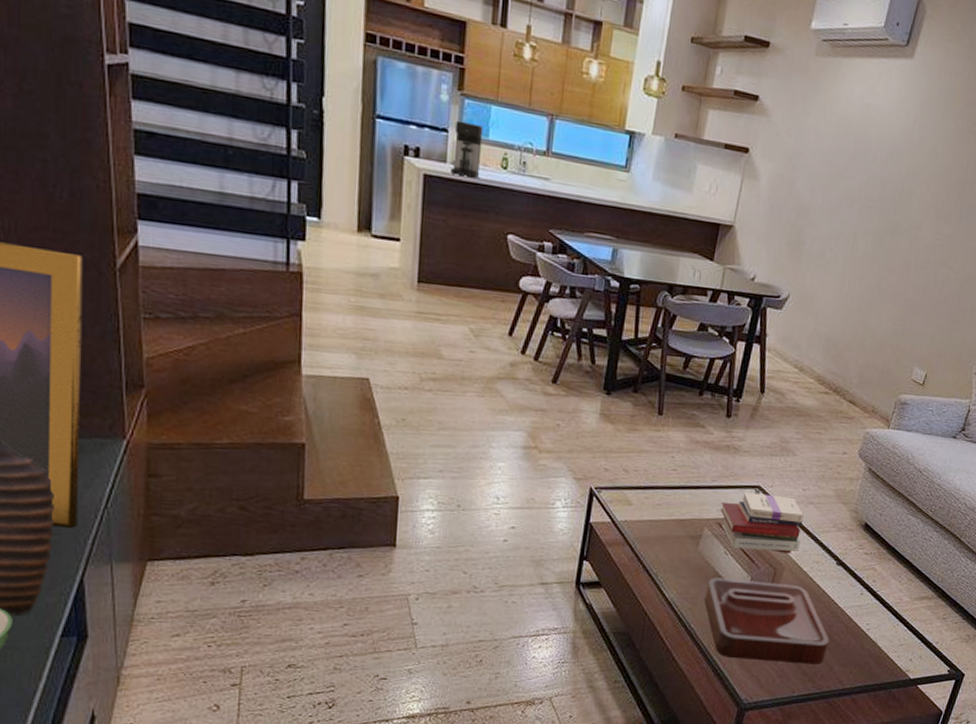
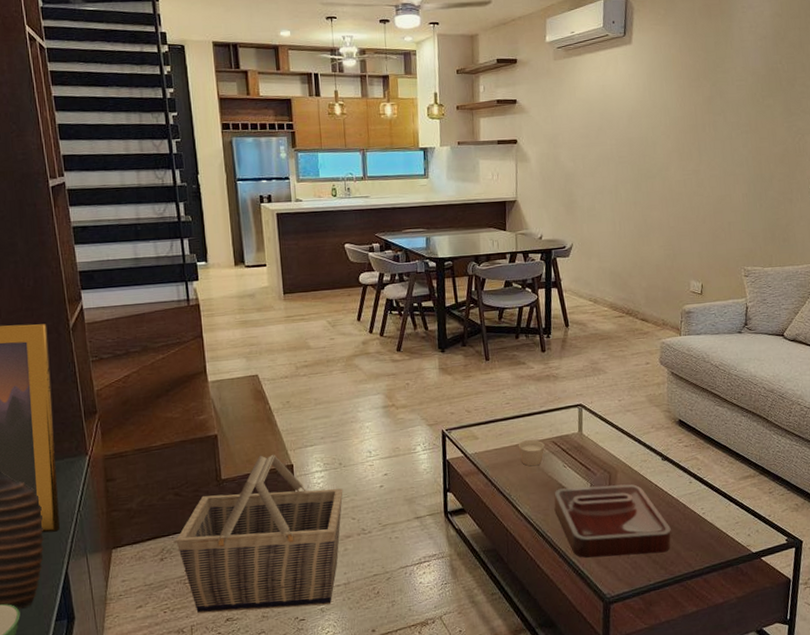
basket: none [234,478,457,667] -> present [176,454,343,614]
coffee maker: present [451,120,483,179] -> none [294,169,317,209]
candle: none [677,515,708,548] -> present [518,439,545,467]
books: present [721,492,804,554] -> none [552,408,627,461]

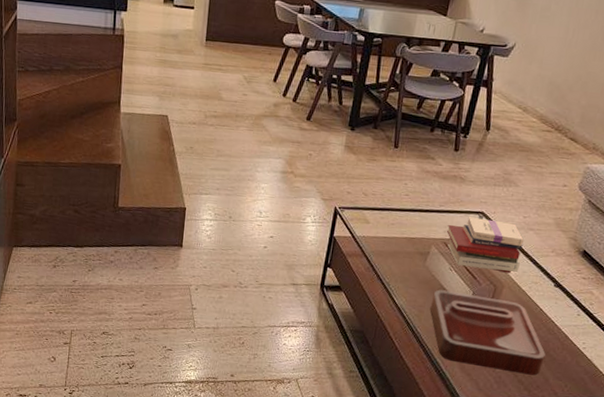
basket: present [176,454,343,614] -> none [69,192,229,343]
candle: present [518,439,545,467] -> none [407,234,436,263]
books: none [552,408,627,461] -> present [447,217,524,274]

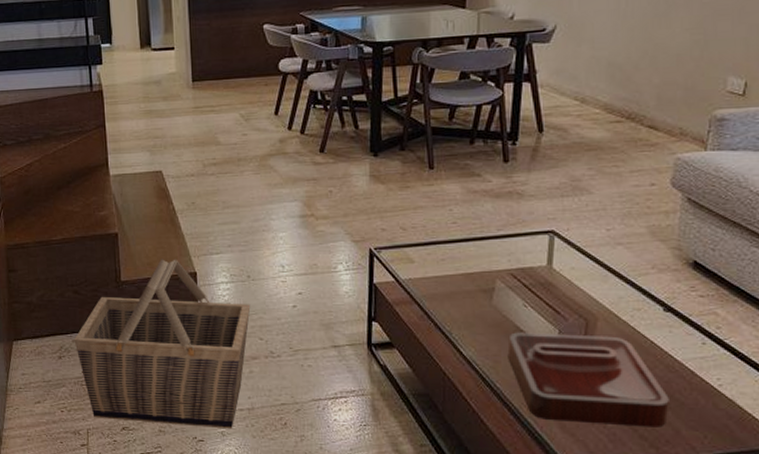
basket: none [69,192,229,343] -> present [74,259,251,429]
books: present [447,217,524,274] -> none [512,238,613,302]

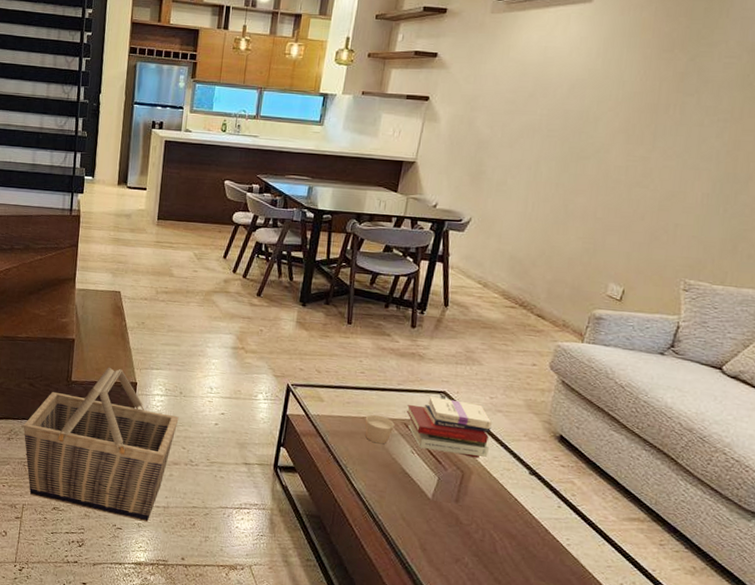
candle: none [465,268,500,302] -> present [365,414,395,444]
decorative tray: present [507,332,669,427] -> none [391,474,524,574]
books: none [512,238,613,302] -> present [407,396,492,459]

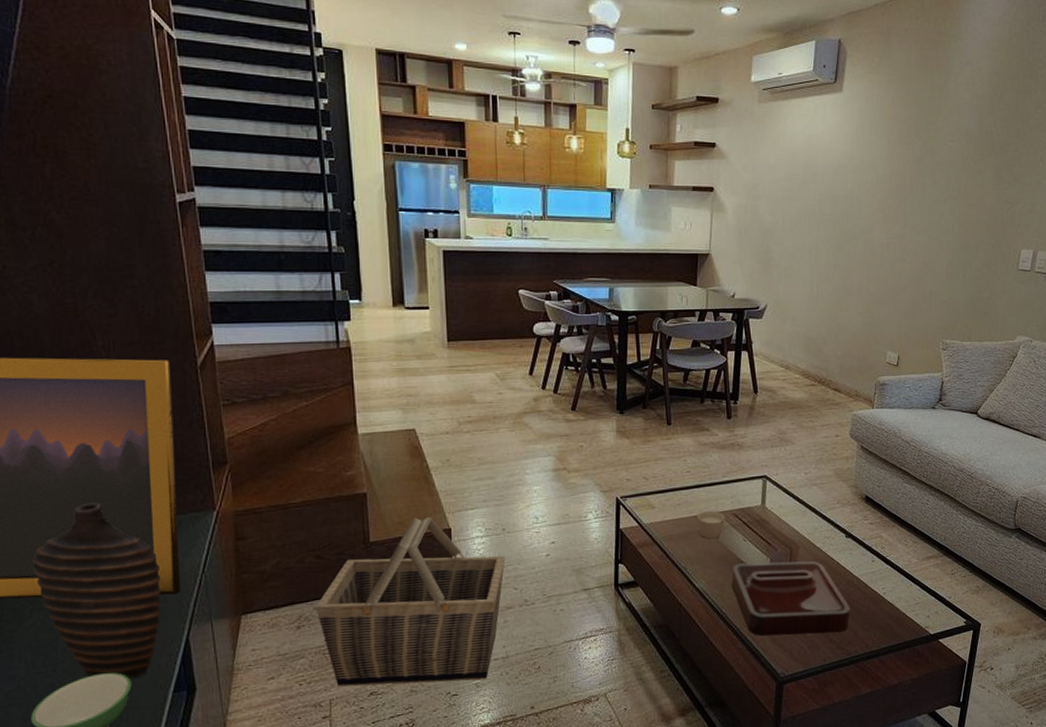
decorative tray: none [391,474,524,574] -> present [731,560,850,636]
books: present [407,396,492,459] -> none [734,481,810,535]

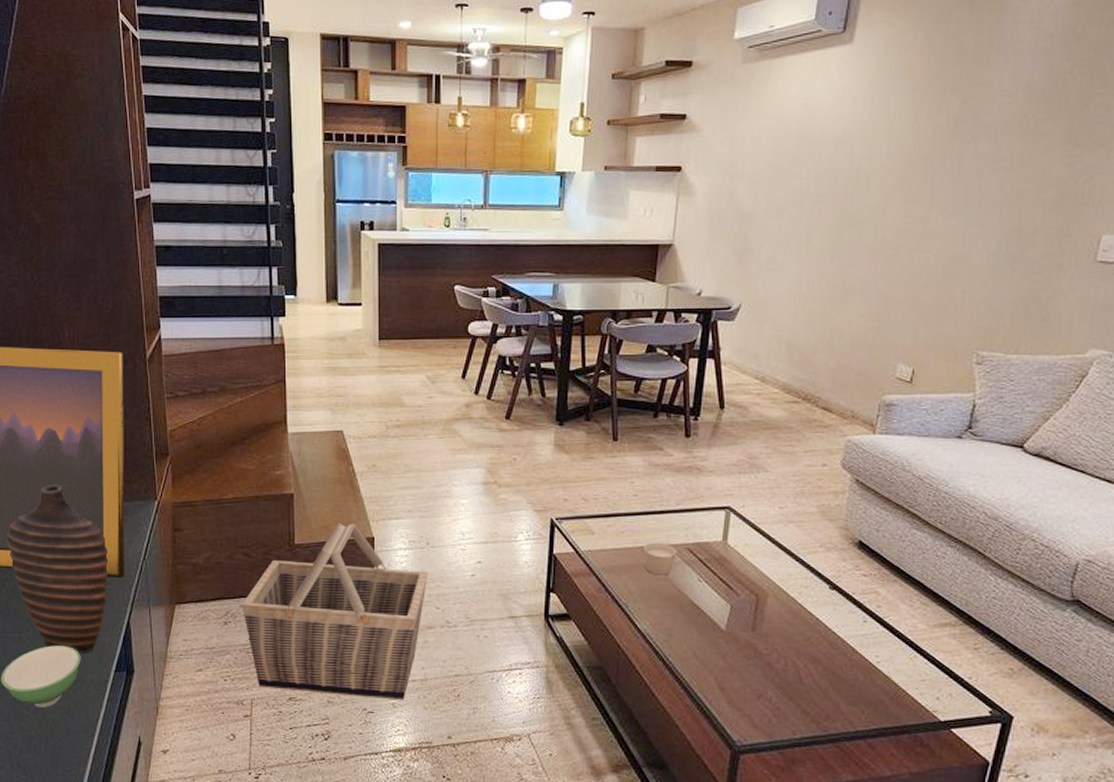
decorative tray: present [731,560,850,636] -> none [681,606,831,703]

